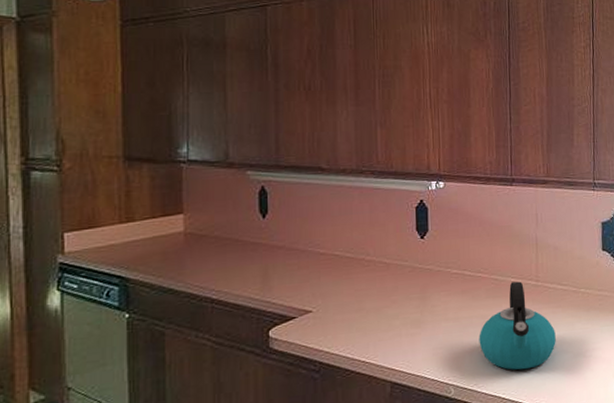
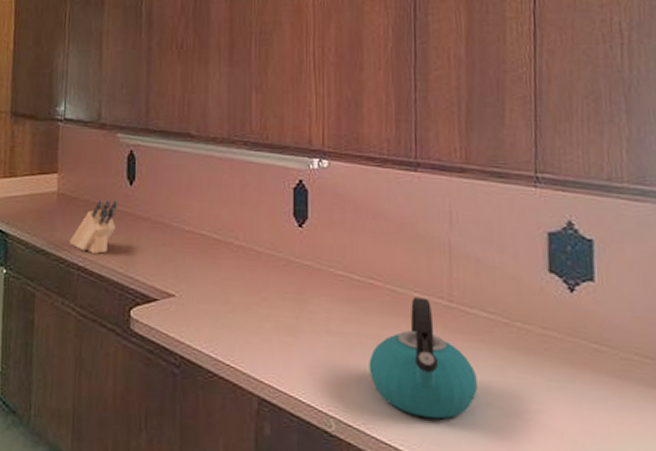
knife block: none [201,233,252,286] -> present [70,200,119,254]

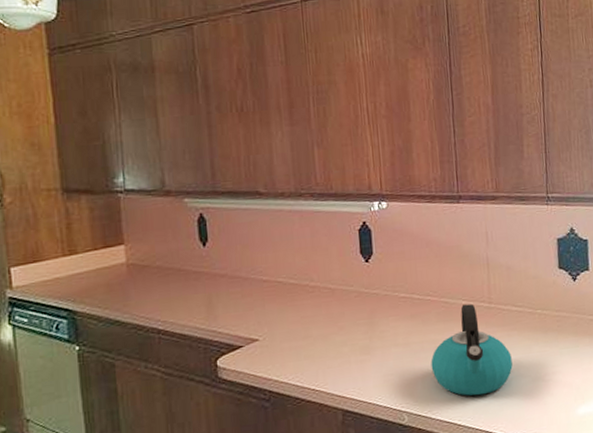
knife block: present [70,200,119,254] -> none [146,262,194,316]

